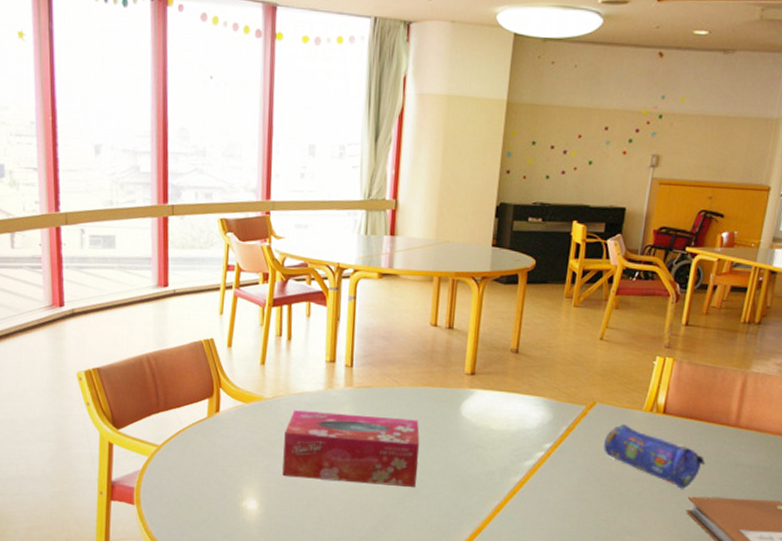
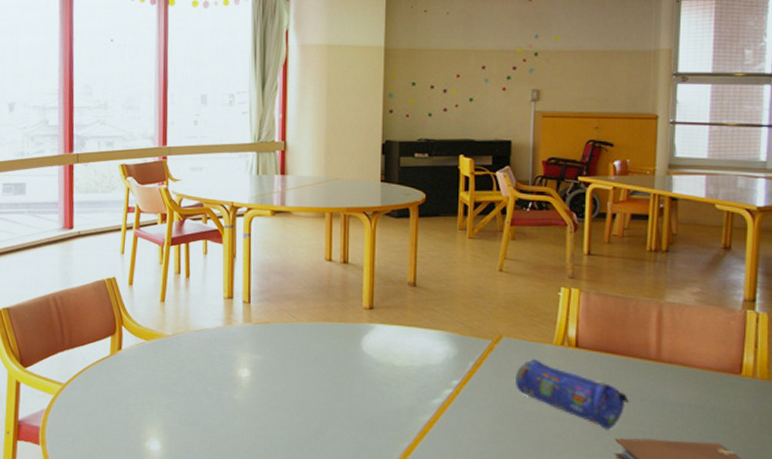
tissue box: present [282,410,420,487] -> none [184,347,322,427]

